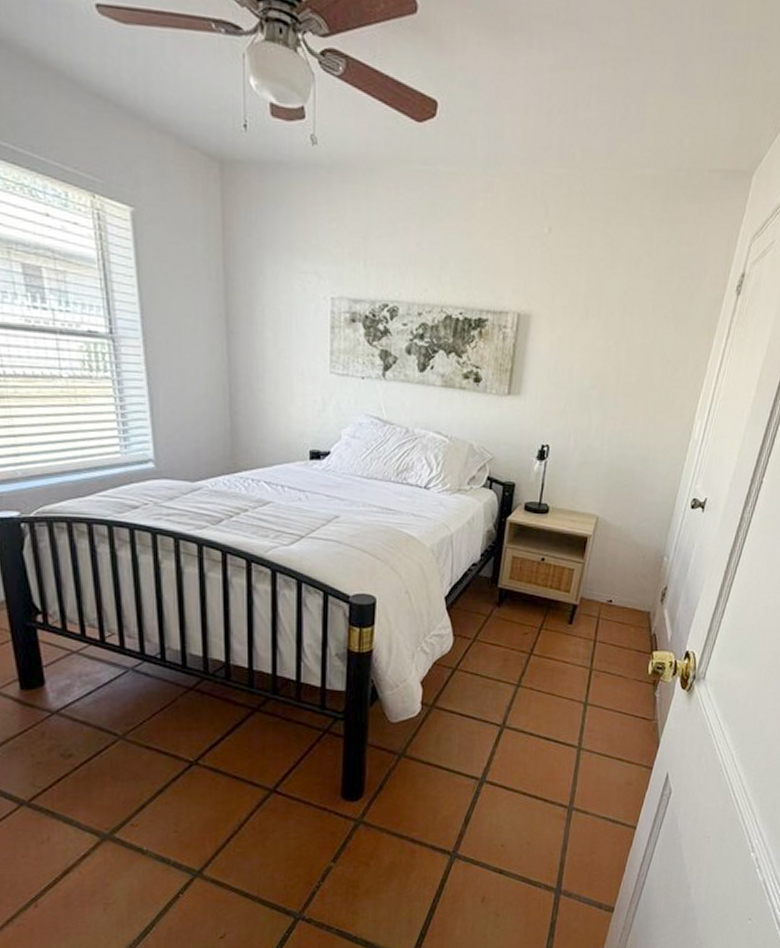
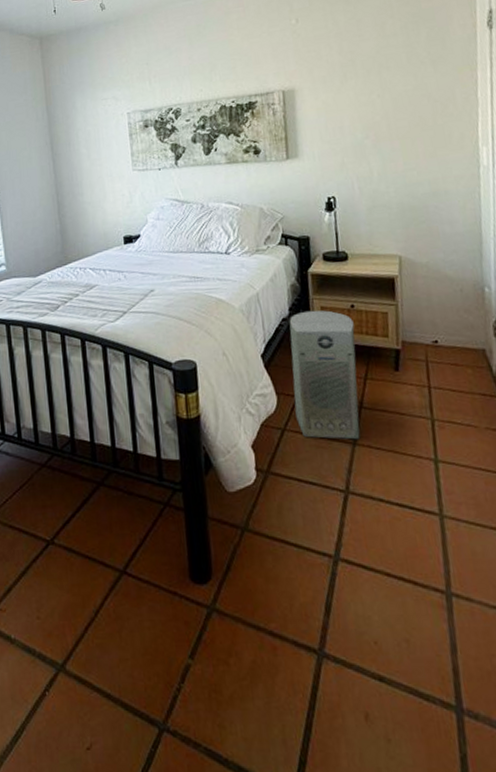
air purifier: none [469,558,541,682] -> present [289,310,361,440]

